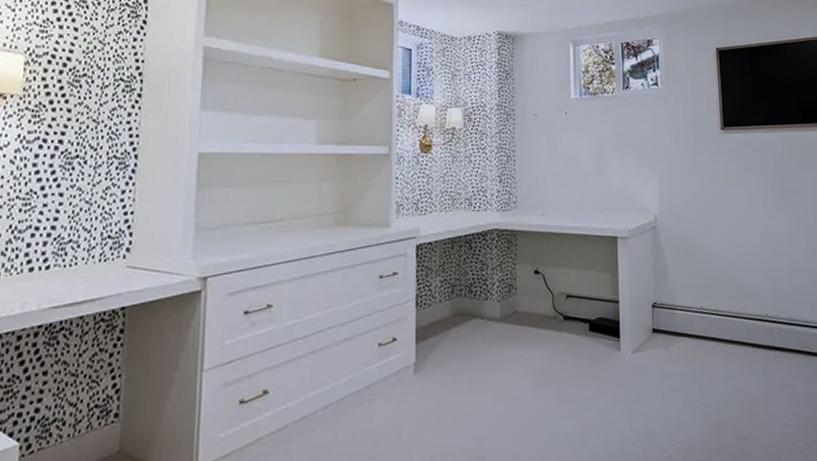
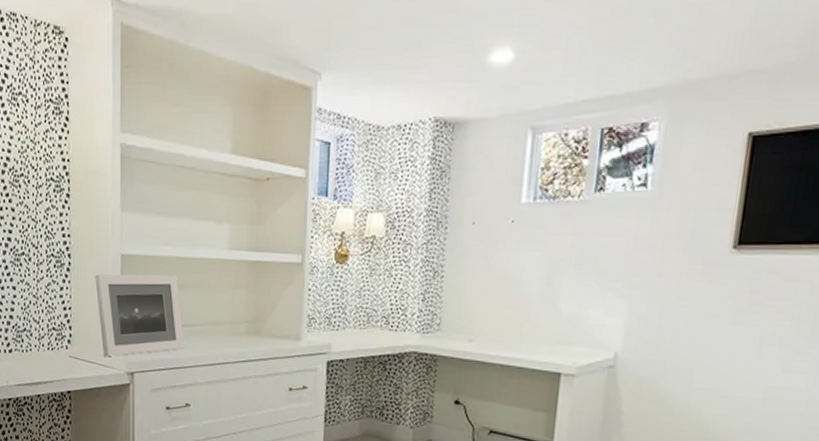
picture frame: none [165,170,268,263] -> present [95,274,185,357]

